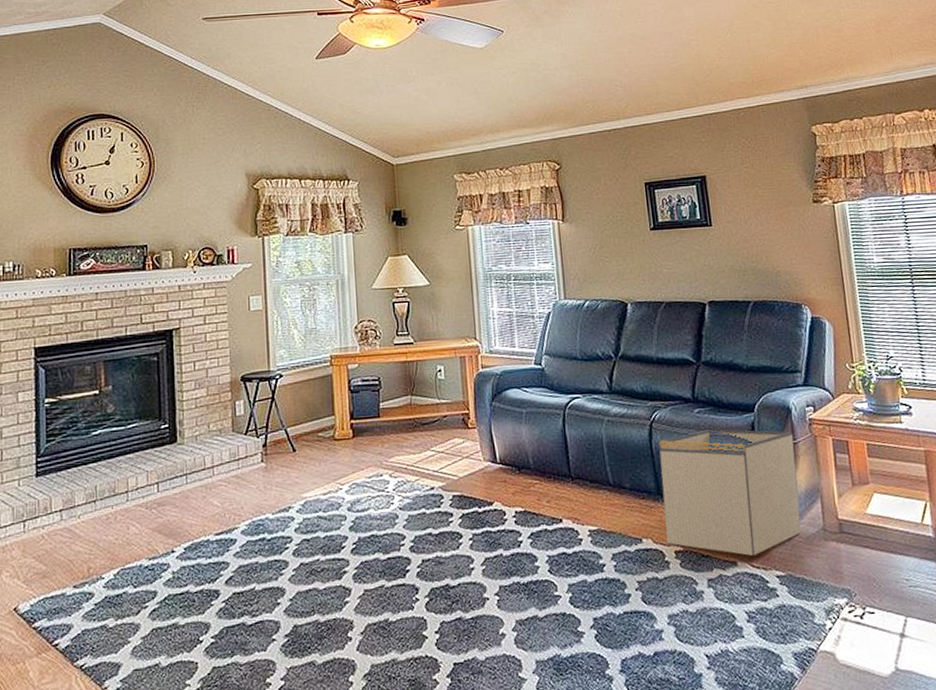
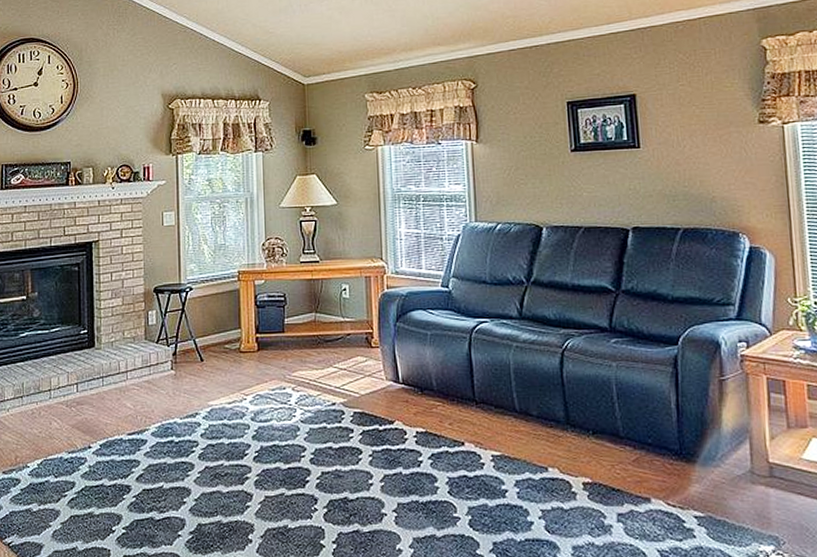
storage bin: present [658,429,802,556] -> none [570,361,726,493]

